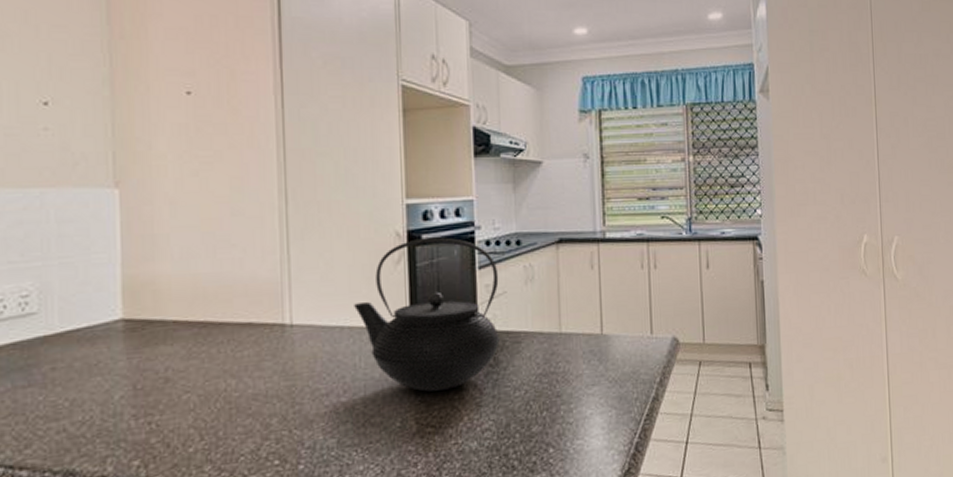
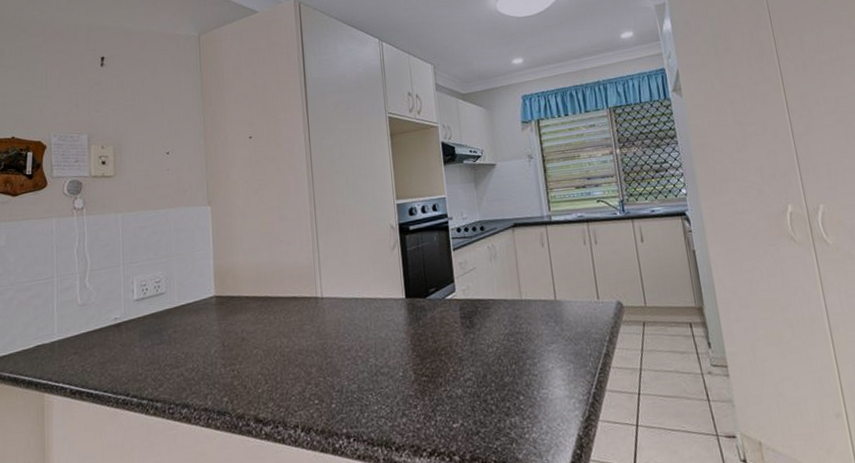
teapot: present [354,237,500,392] -> none [364,227,474,348]

